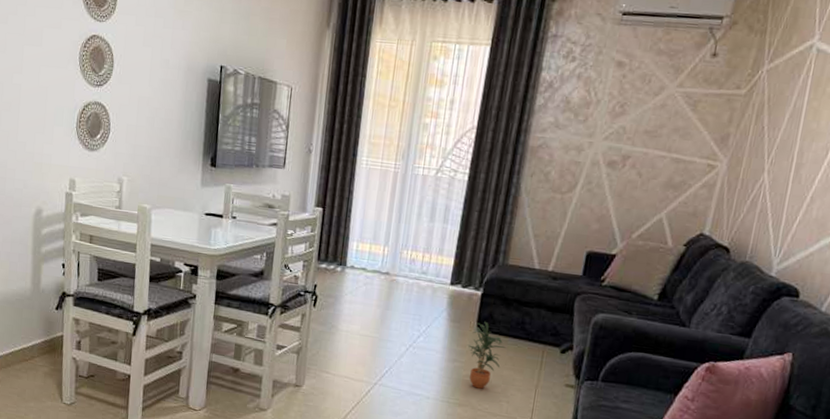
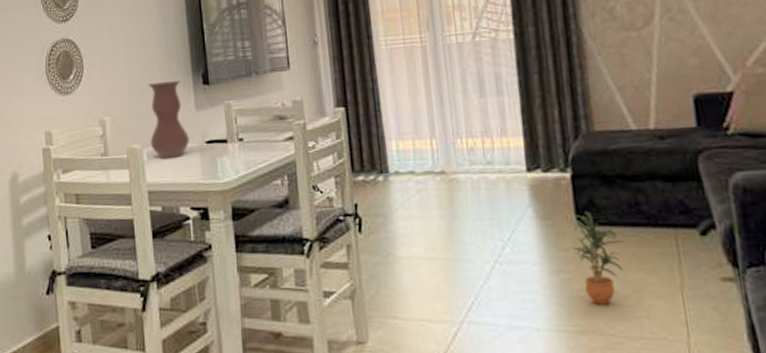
vase: none [158,156,192,223] -> present [147,81,189,160]

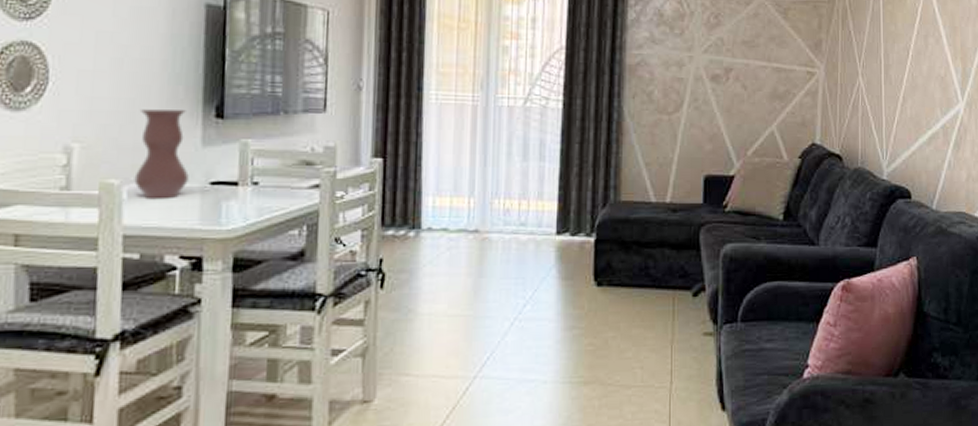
potted plant: present [570,210,624,305] -> none [585,272,631,358]

